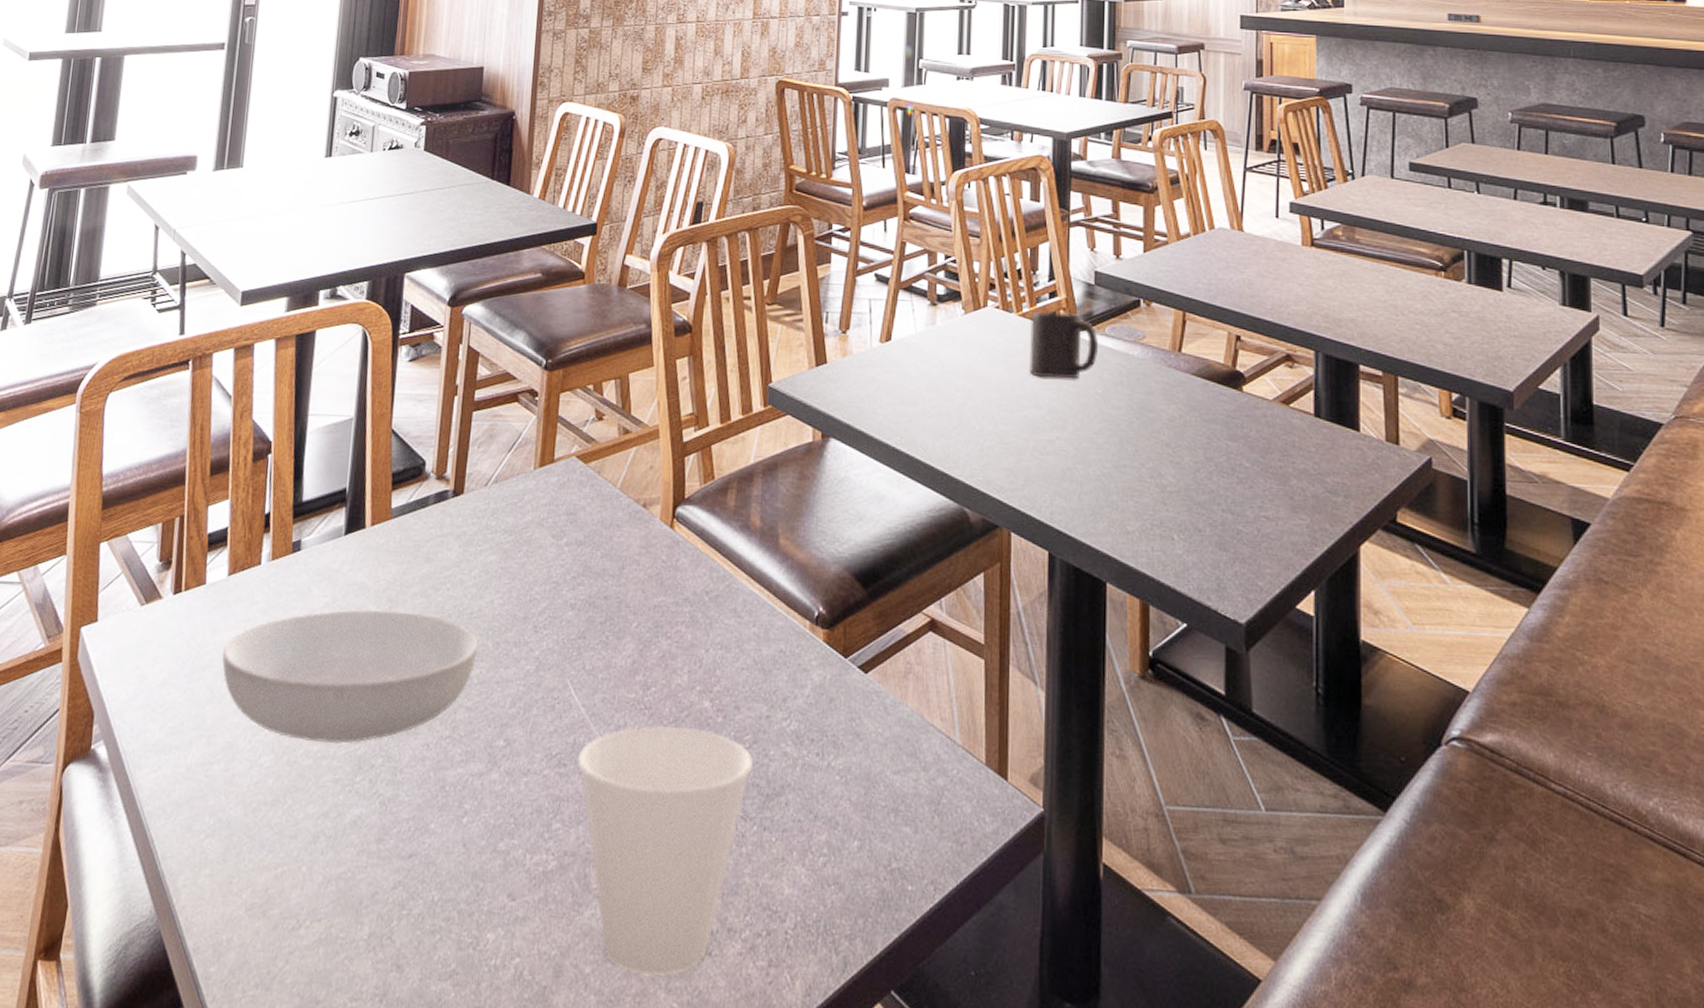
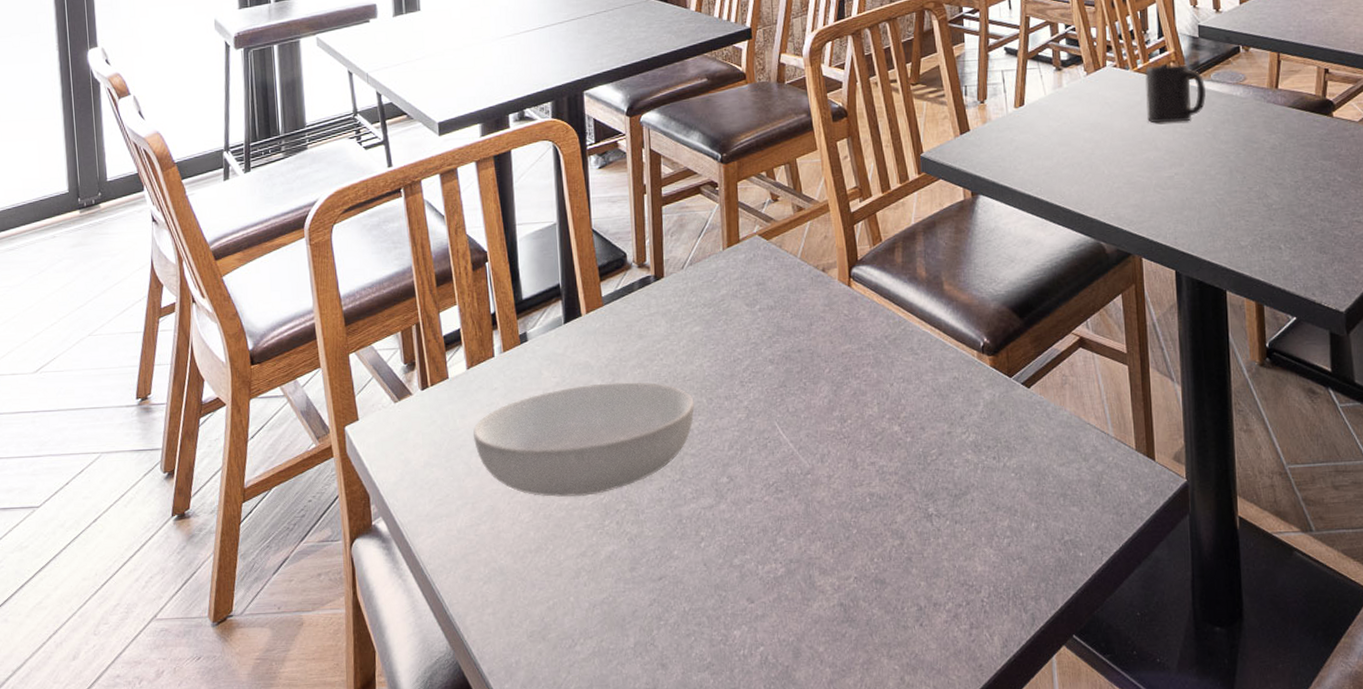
cup: present [577,726,754,976] -> none [791,448,942,648]

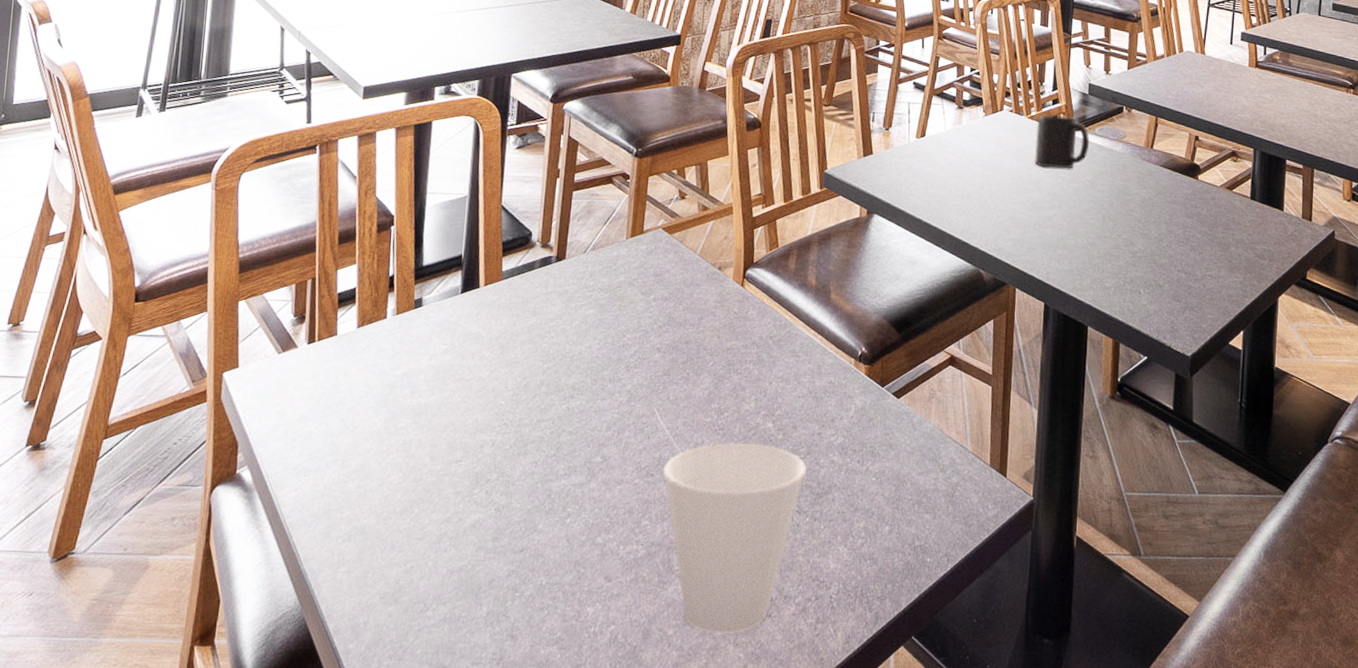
serving bowl: present [473,382,696,498] -> none [353,354,579,464]
cup: none [791,448,942,648] -> present [662,443,807,634]

